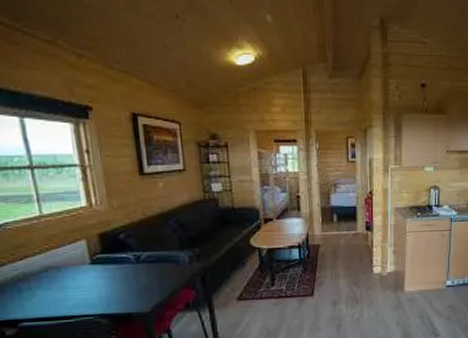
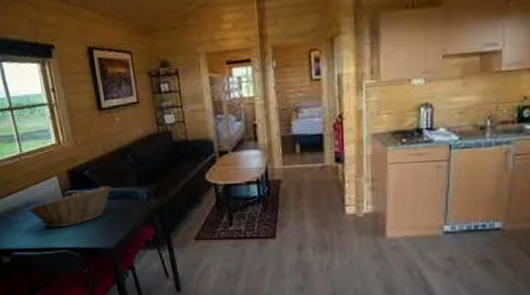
fruit basket: none [44,250,150,295] -> present [27,186,112,229]

